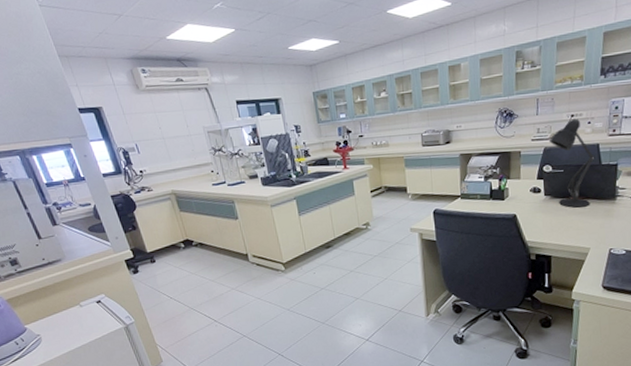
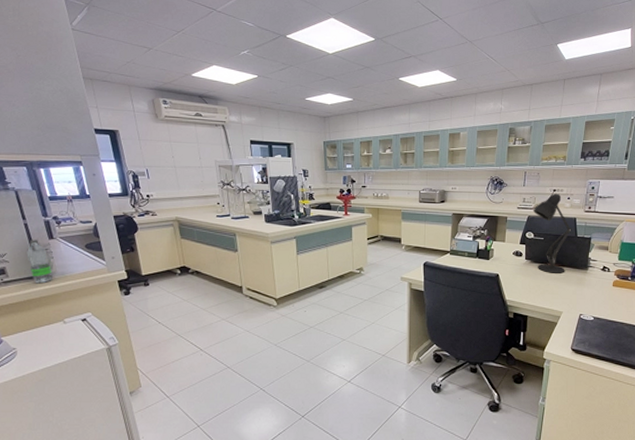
bottle: none [34,228,62,271] -> present [26,240,53,284]

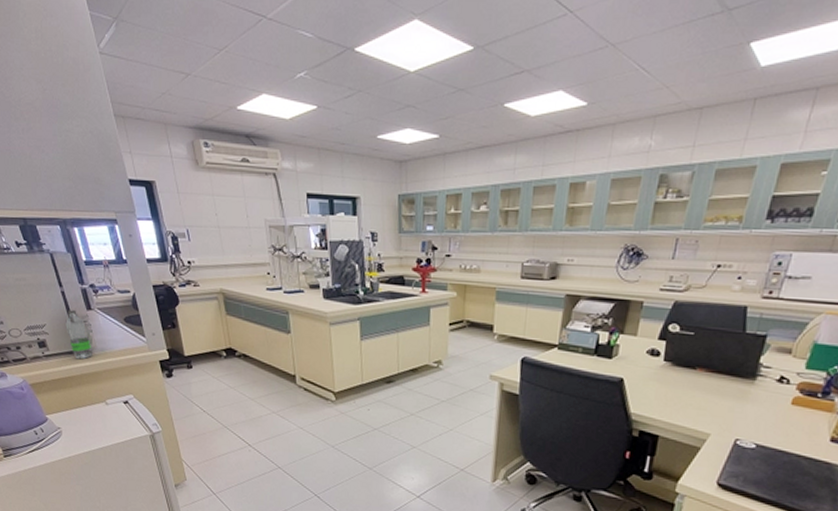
desk lamp: present [532,193,572,274] -> none [681,270,739,383]

